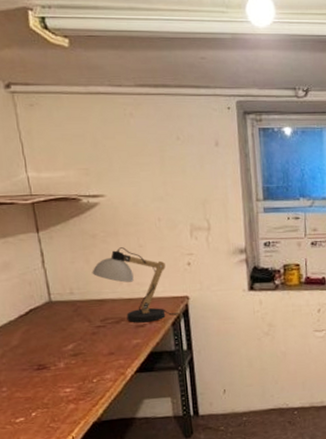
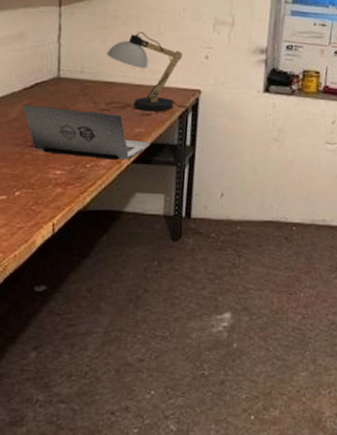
laptop: none [22,329,150,374] -> present [23,104,151,160]

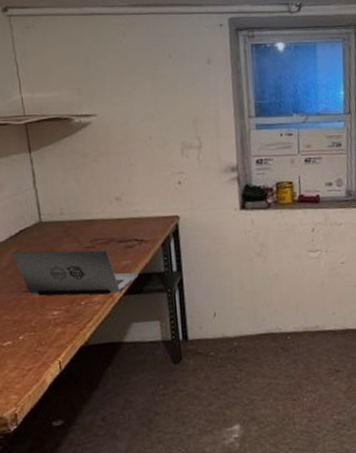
desk lamp: present [106,32,187,112] -> none [82,166,168,244]

